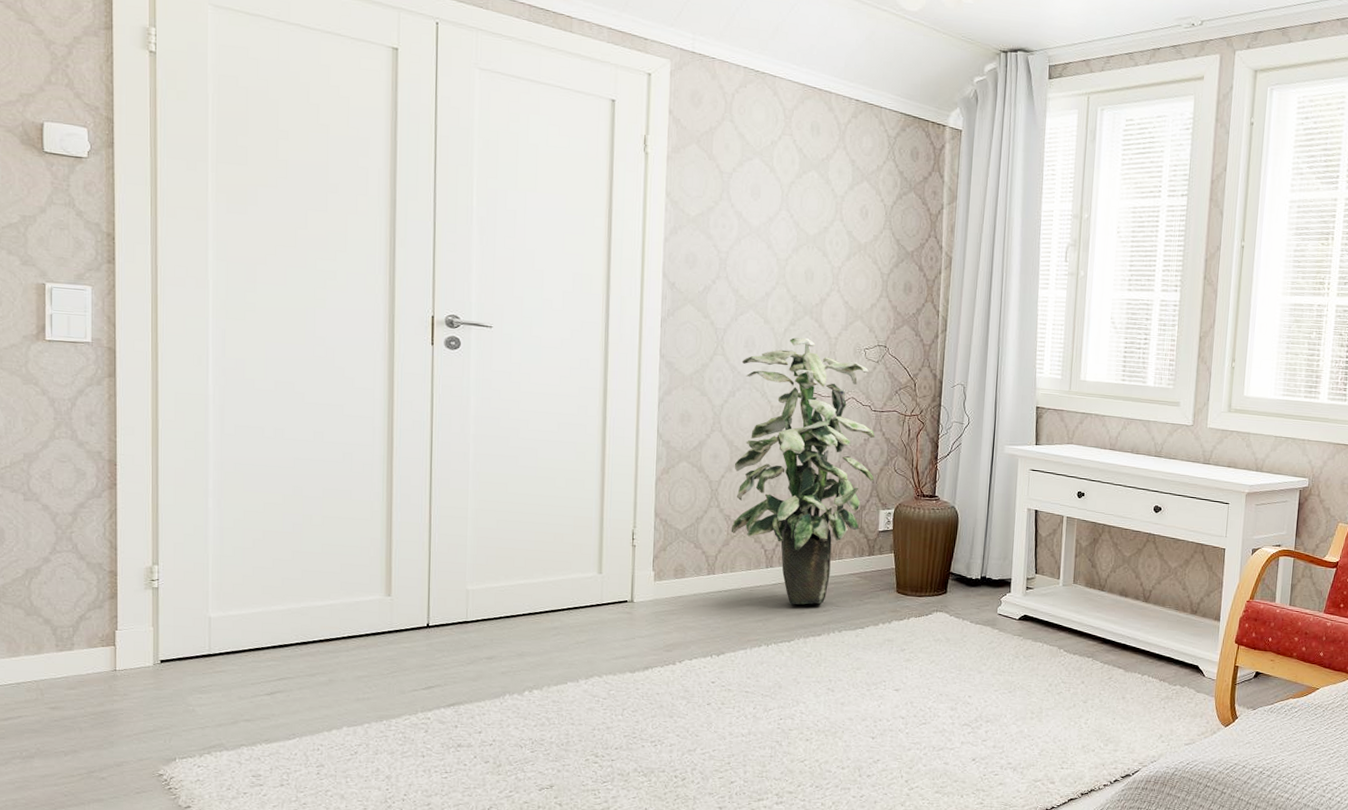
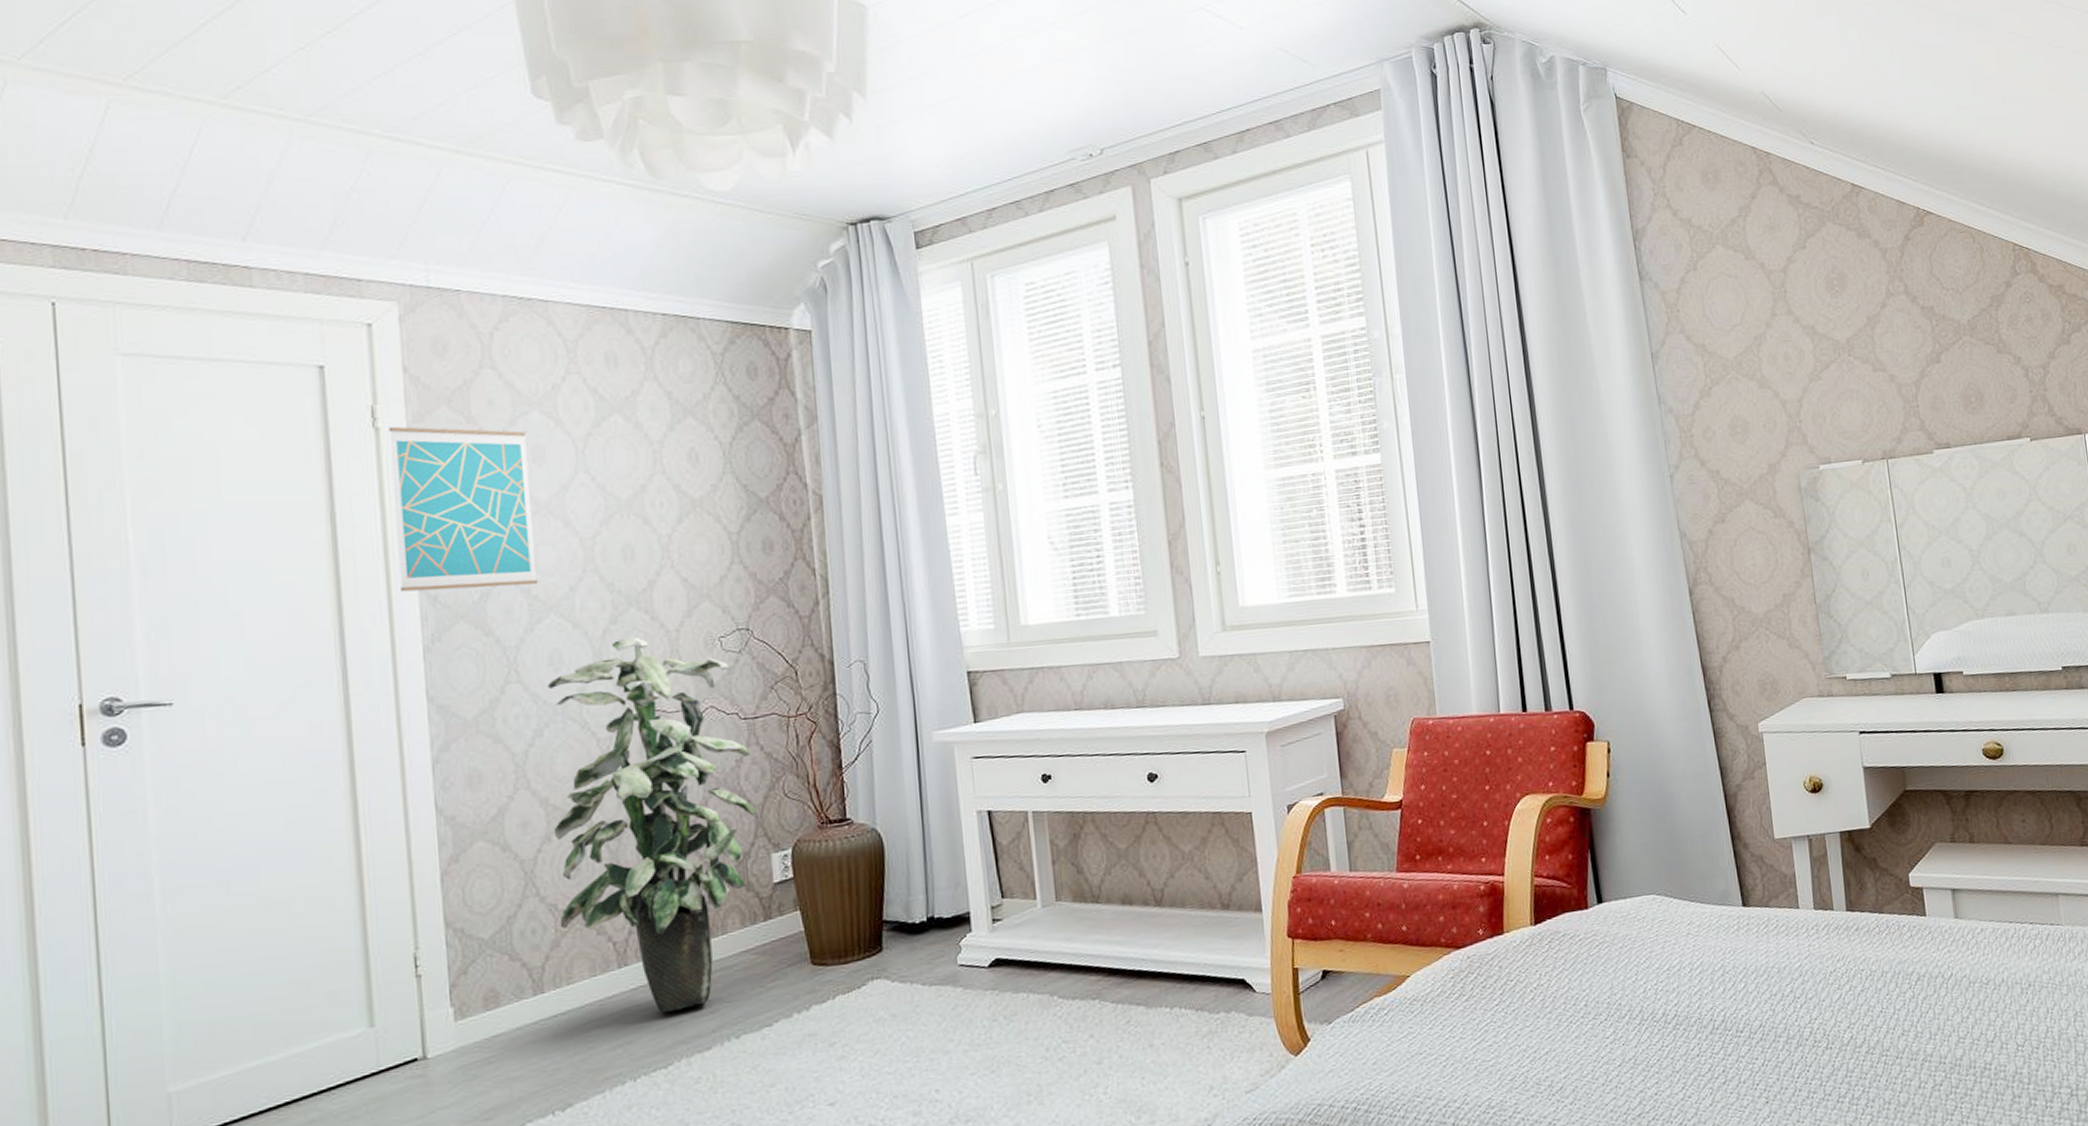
wall art: none [651,153,750,286] -> present [389,426,538,592]

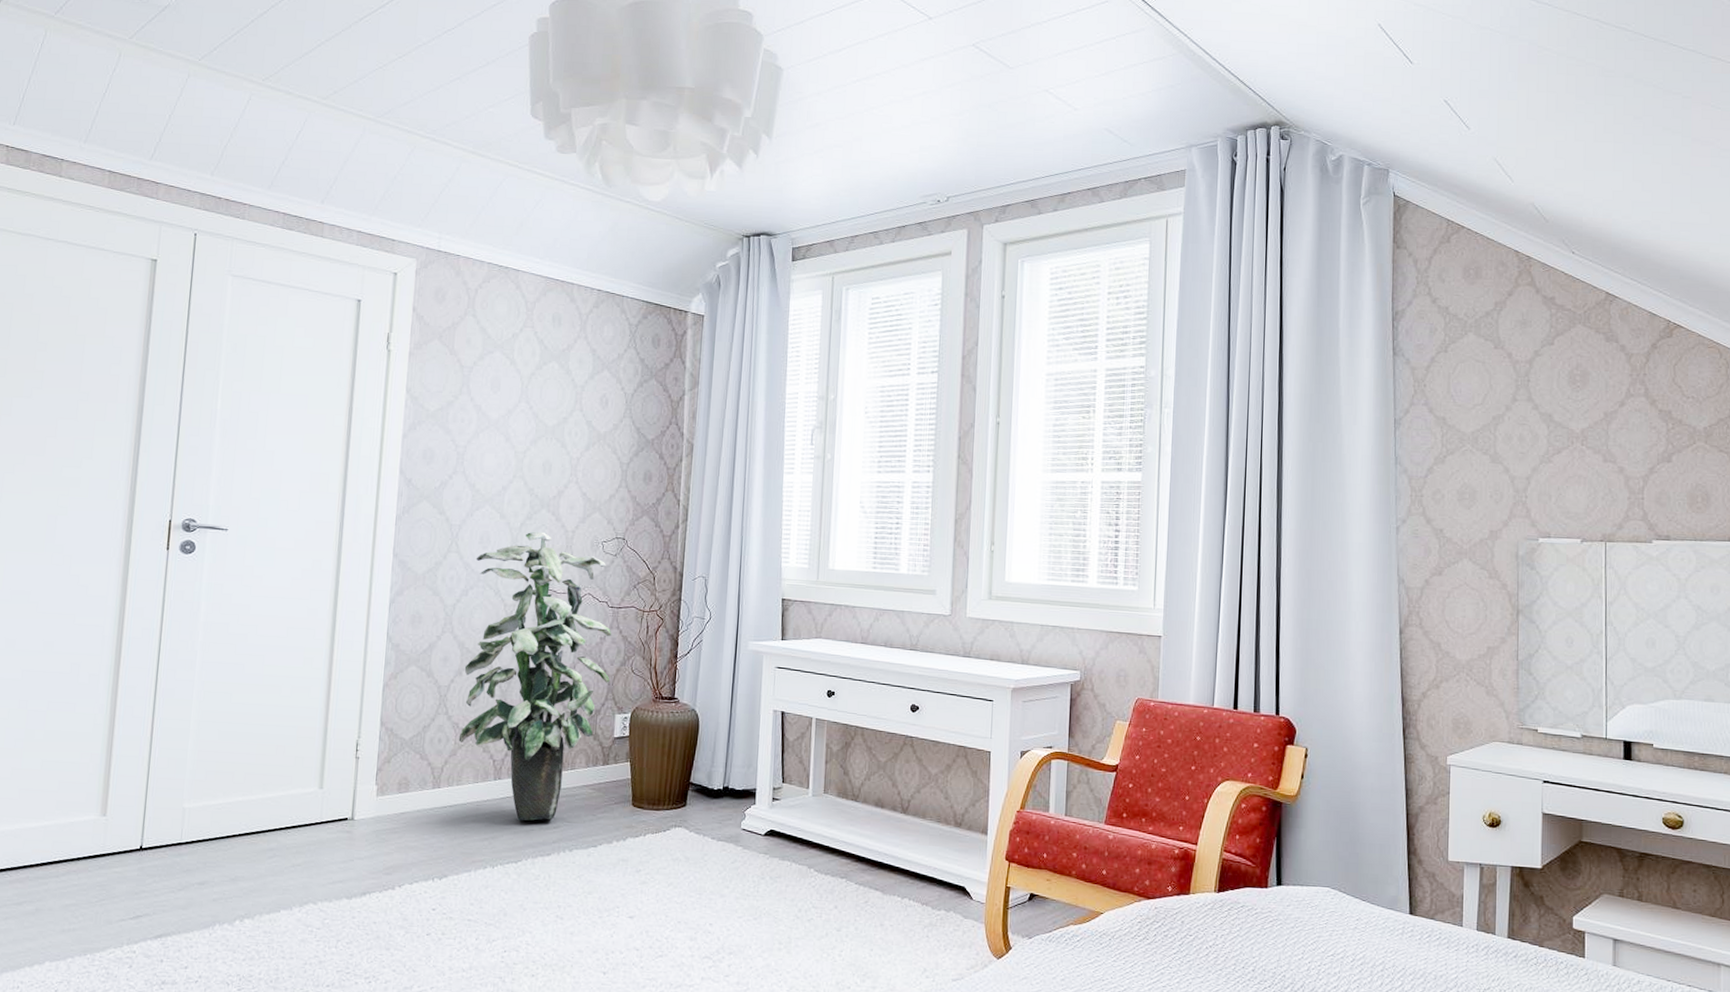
wall art: present [389,426,538,592] -> none [388,350,490,481]

